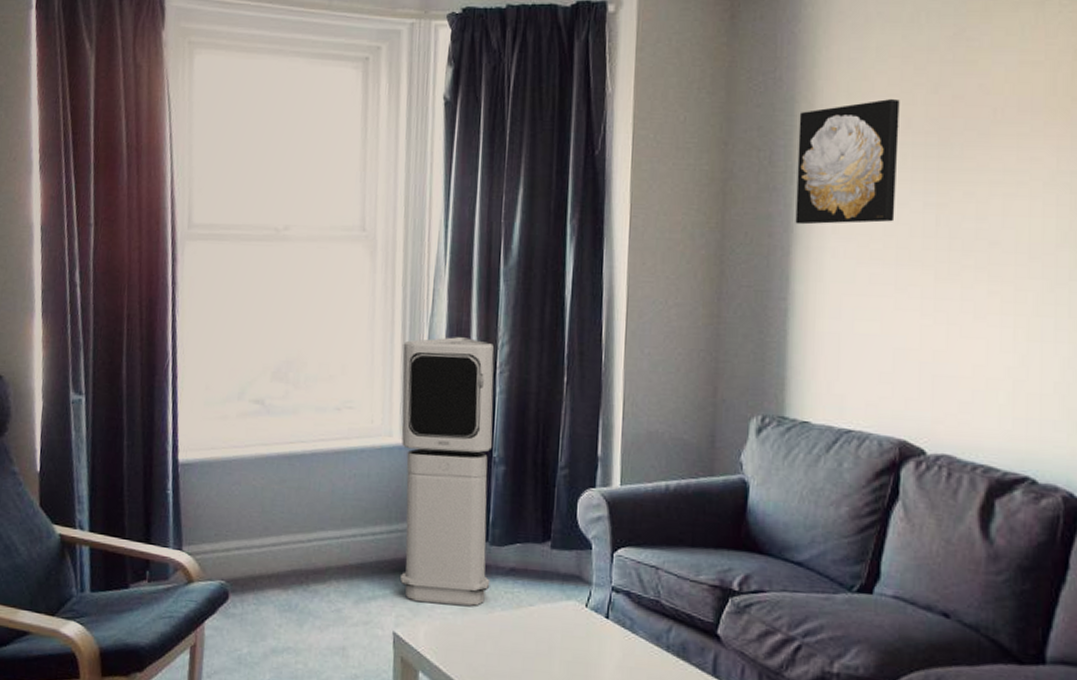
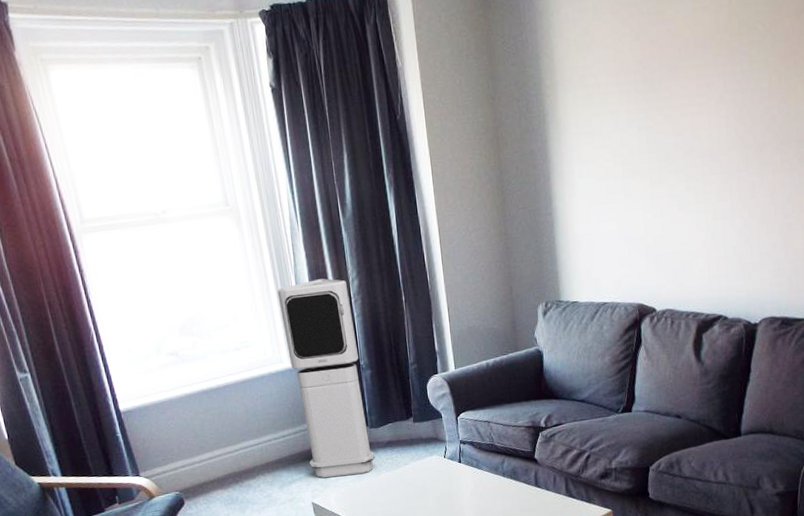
wall art: present [795,99,900,225] -> none [543,48,619,156]

